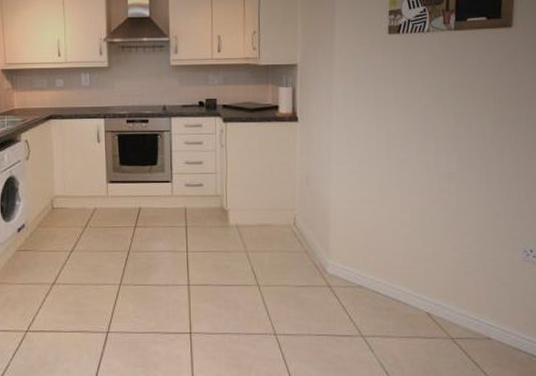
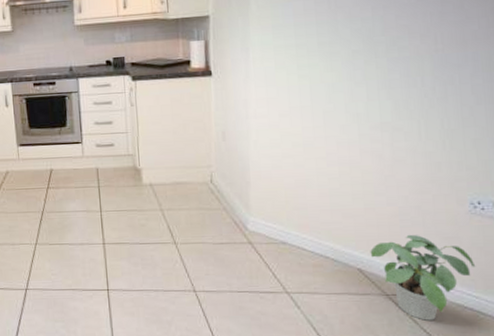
potted plant: none [437,279,529,364] -> present [370,234,476,321]

